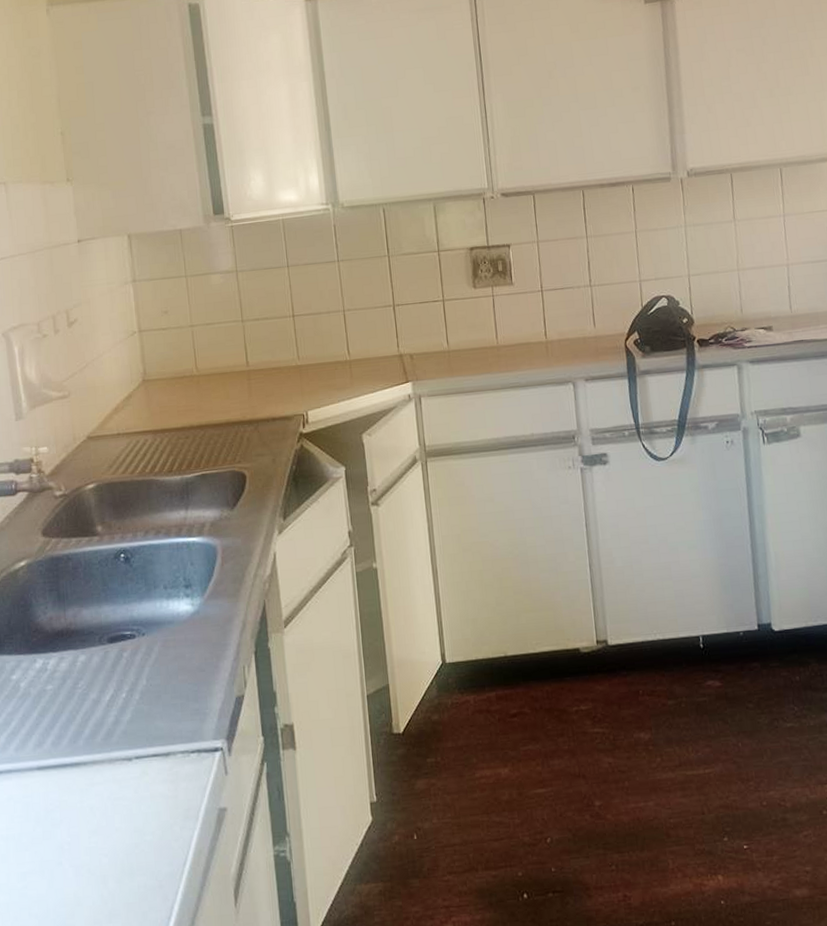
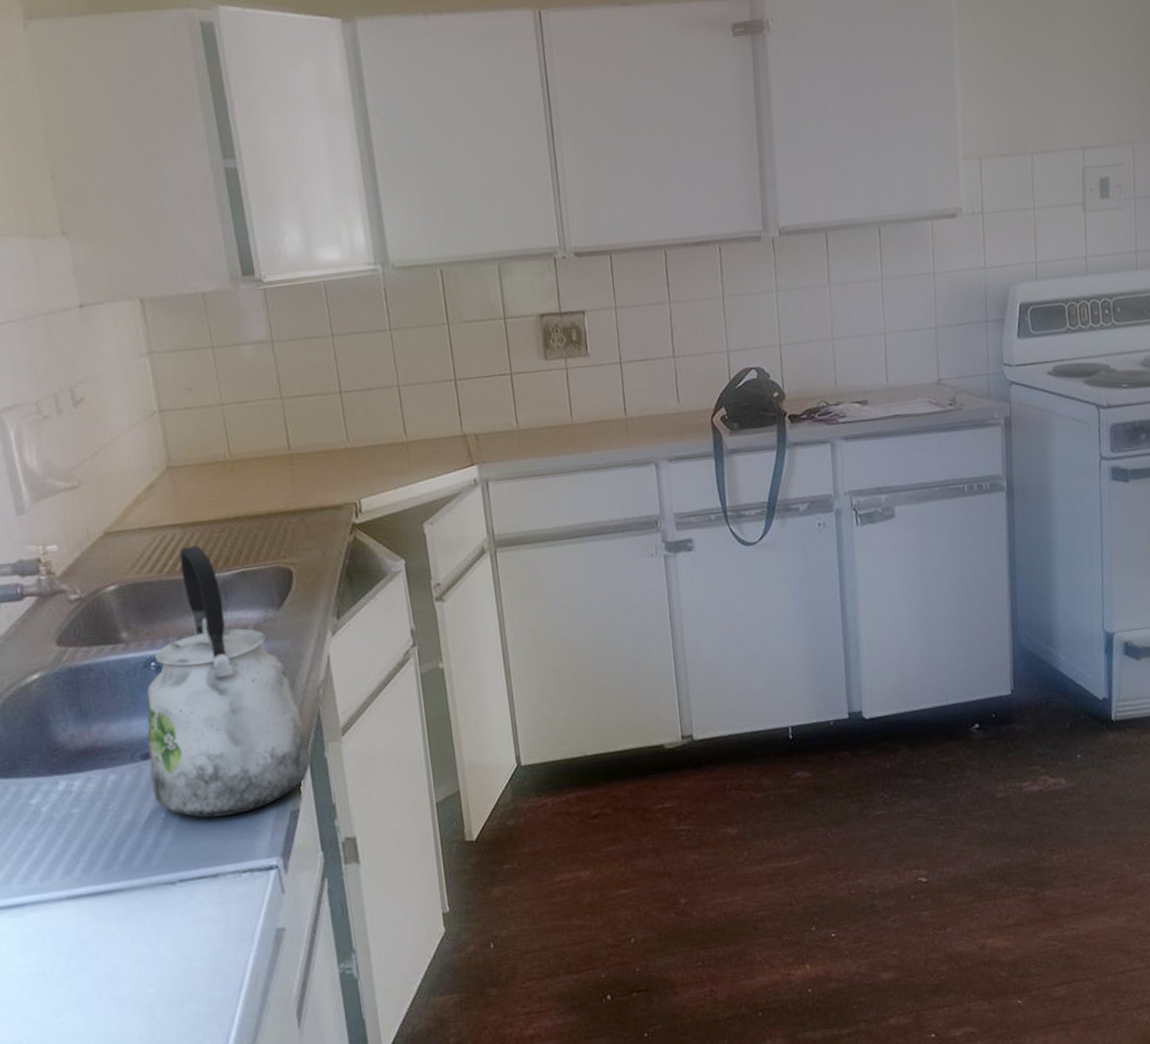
kettle: none [114,450,256,700] -> present [147,546,312,818]

